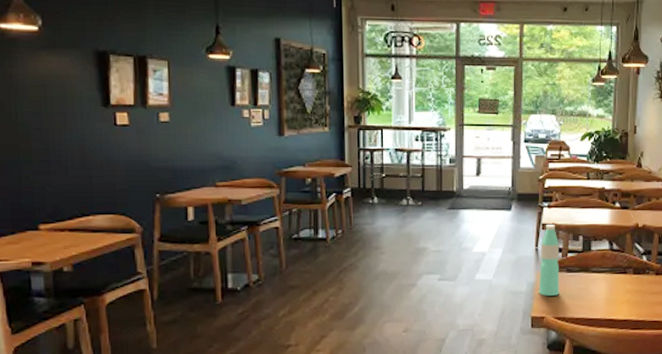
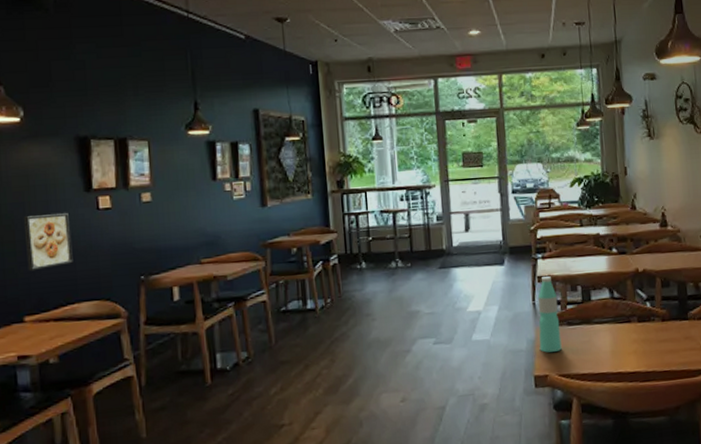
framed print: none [39,126,89,181] -> present [23,213,73,272]

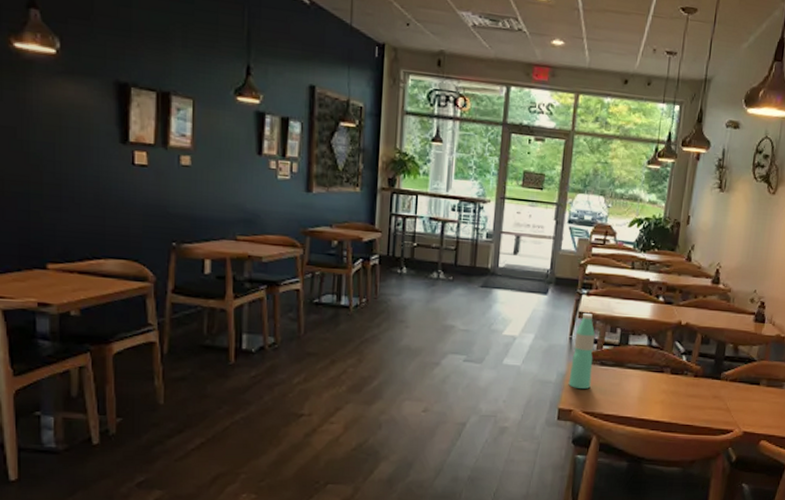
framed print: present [23,213,73,272] -> none [52,159,103,218]

